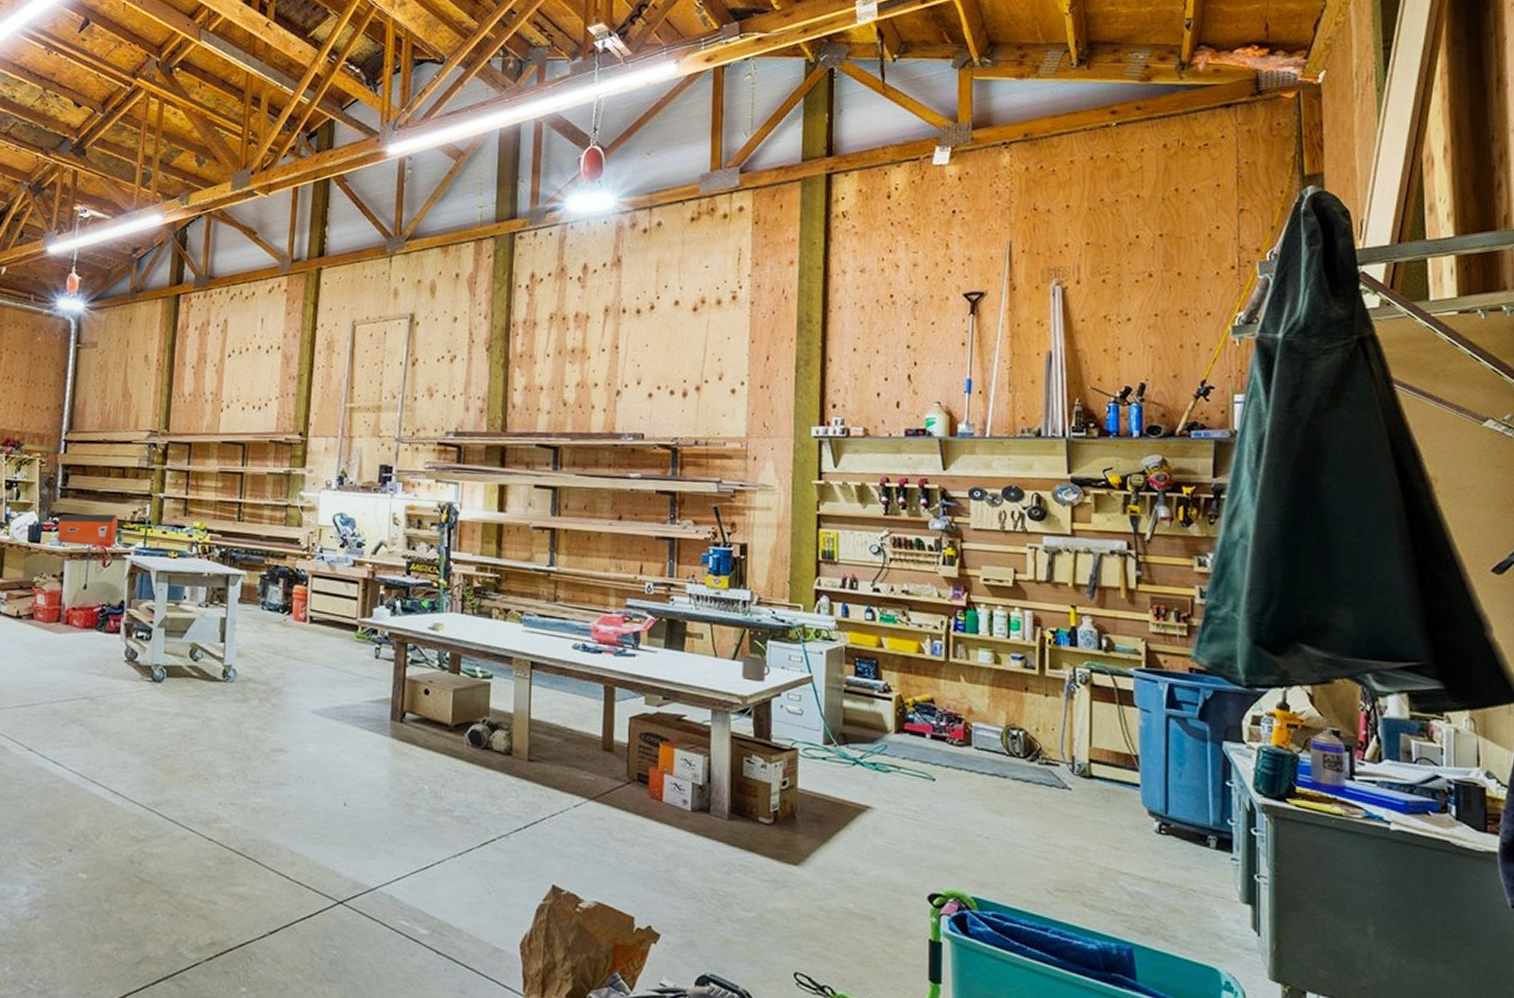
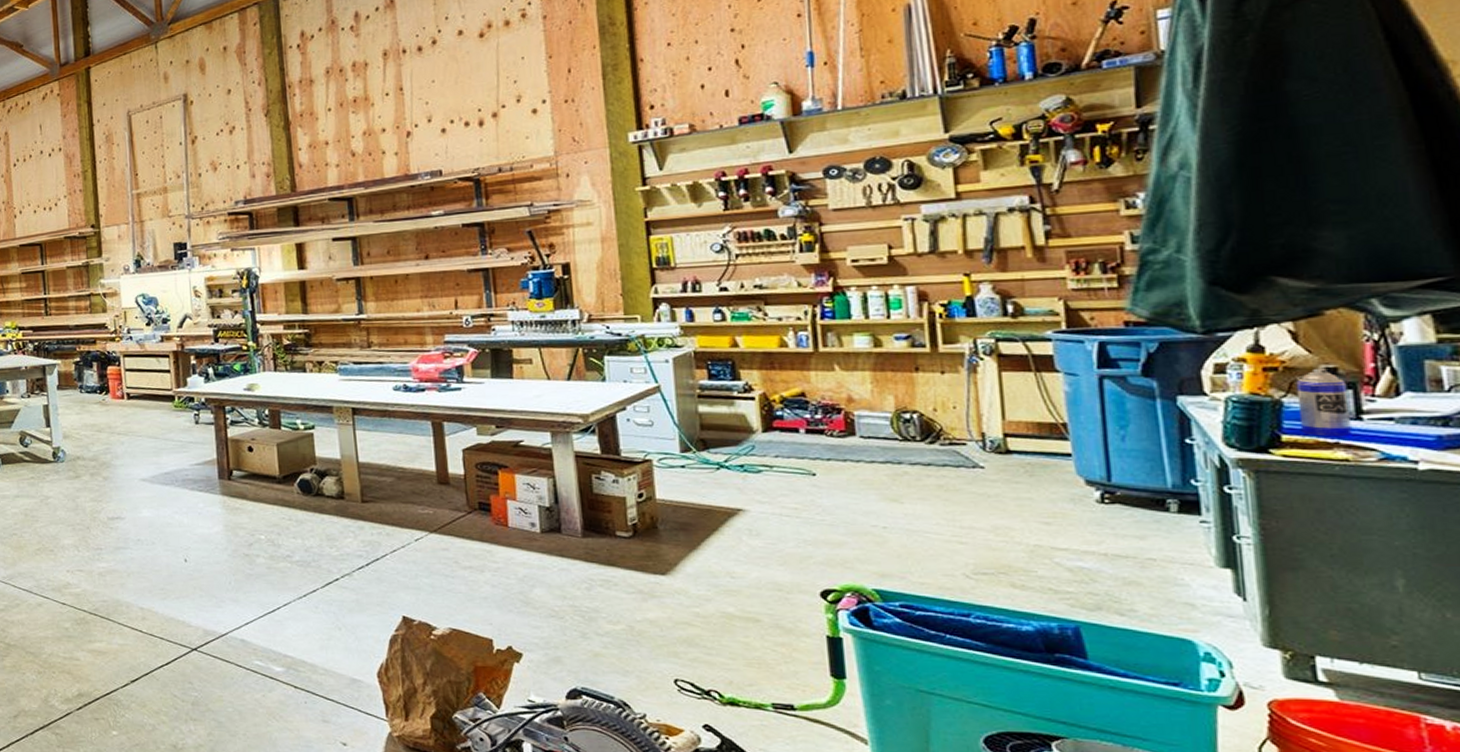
mug: present [742,655,770,682] -> none [578,374,611,399]

